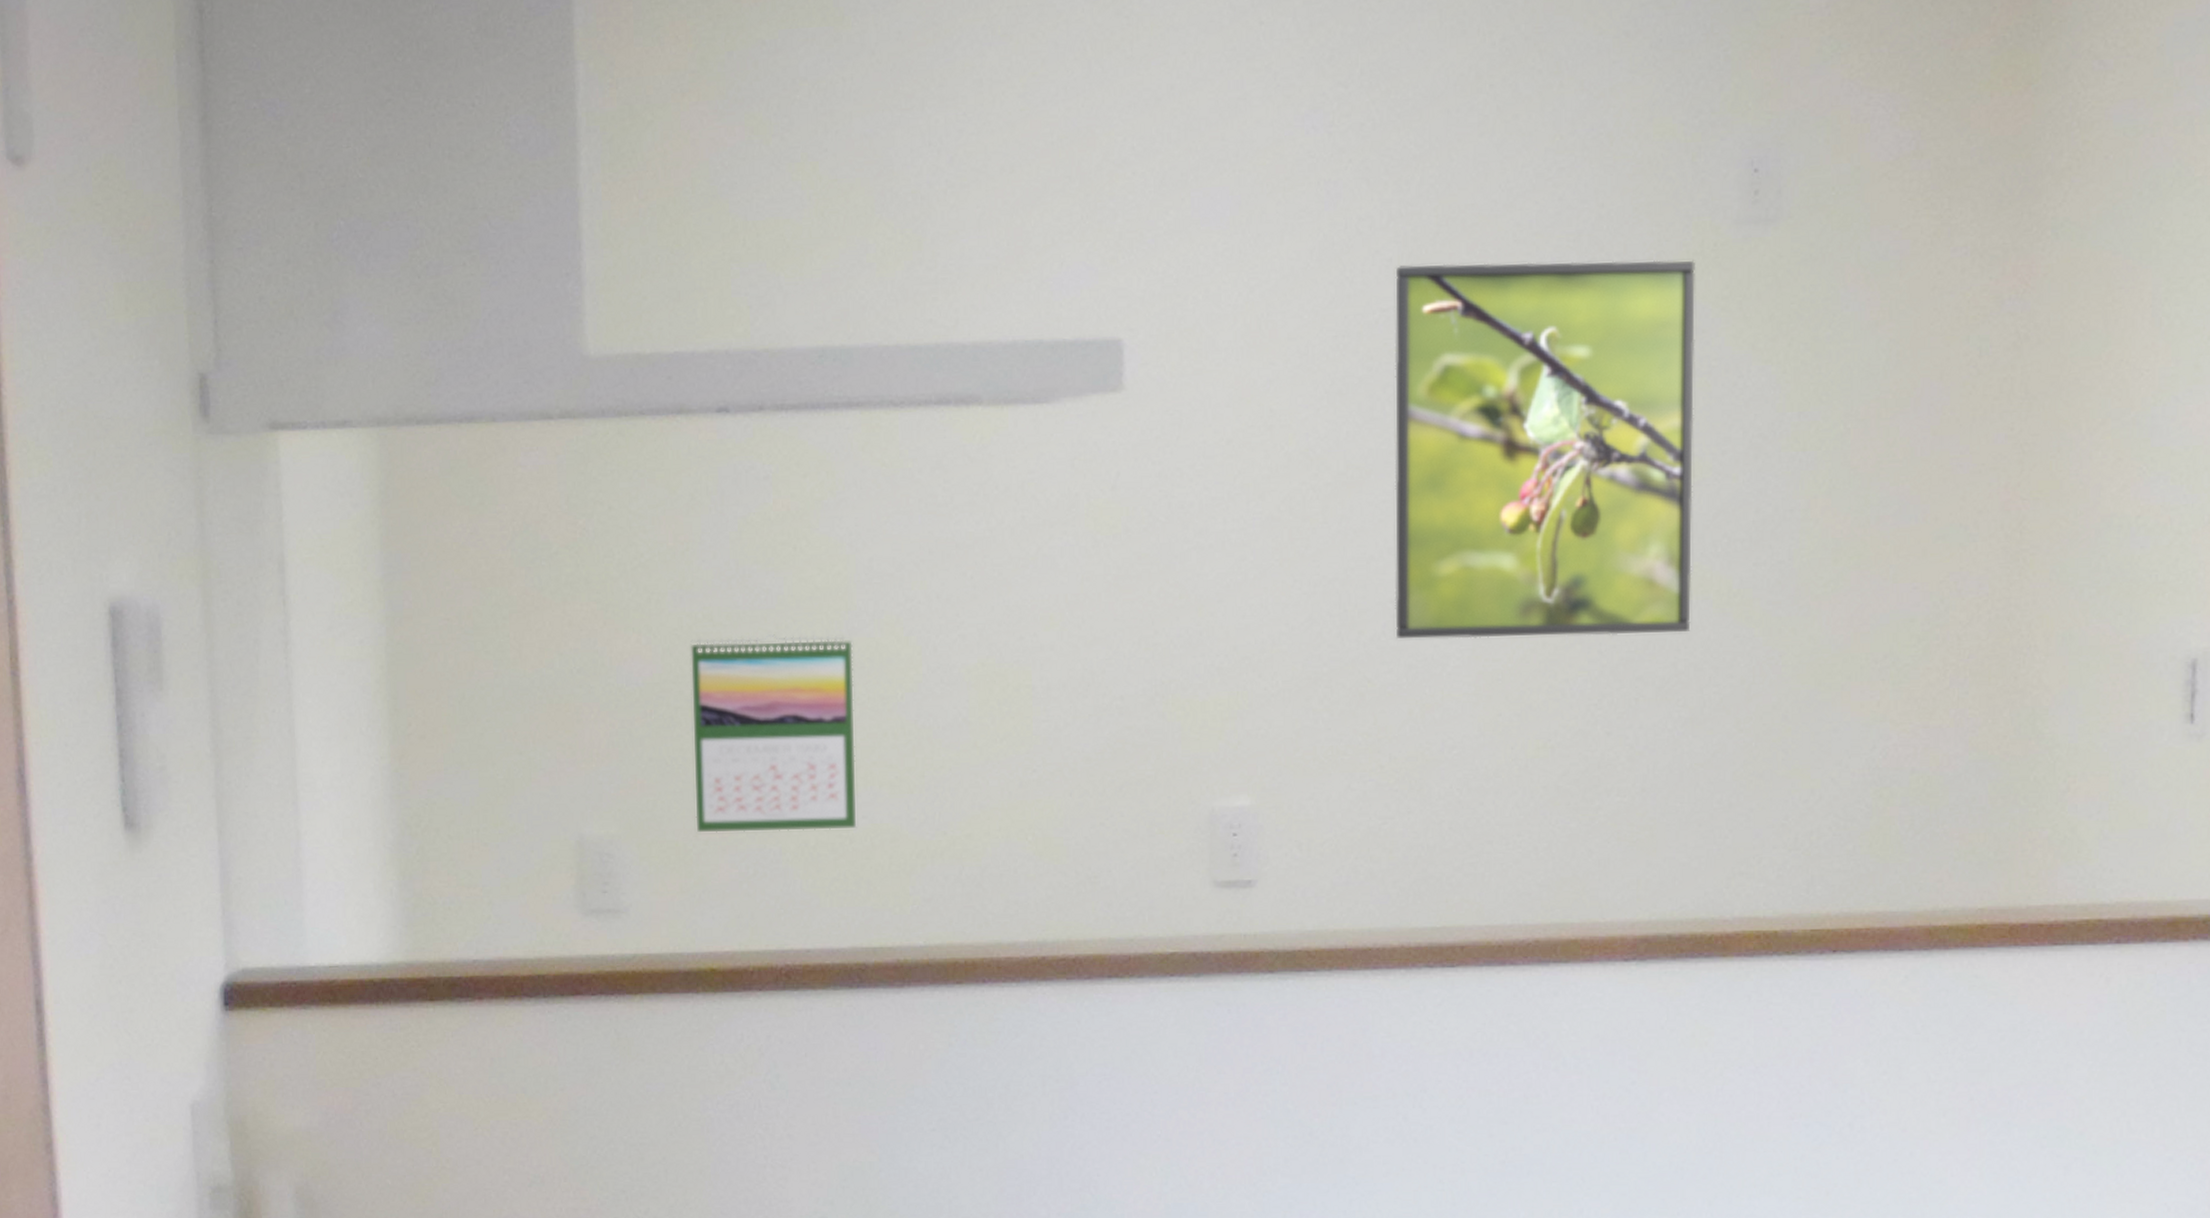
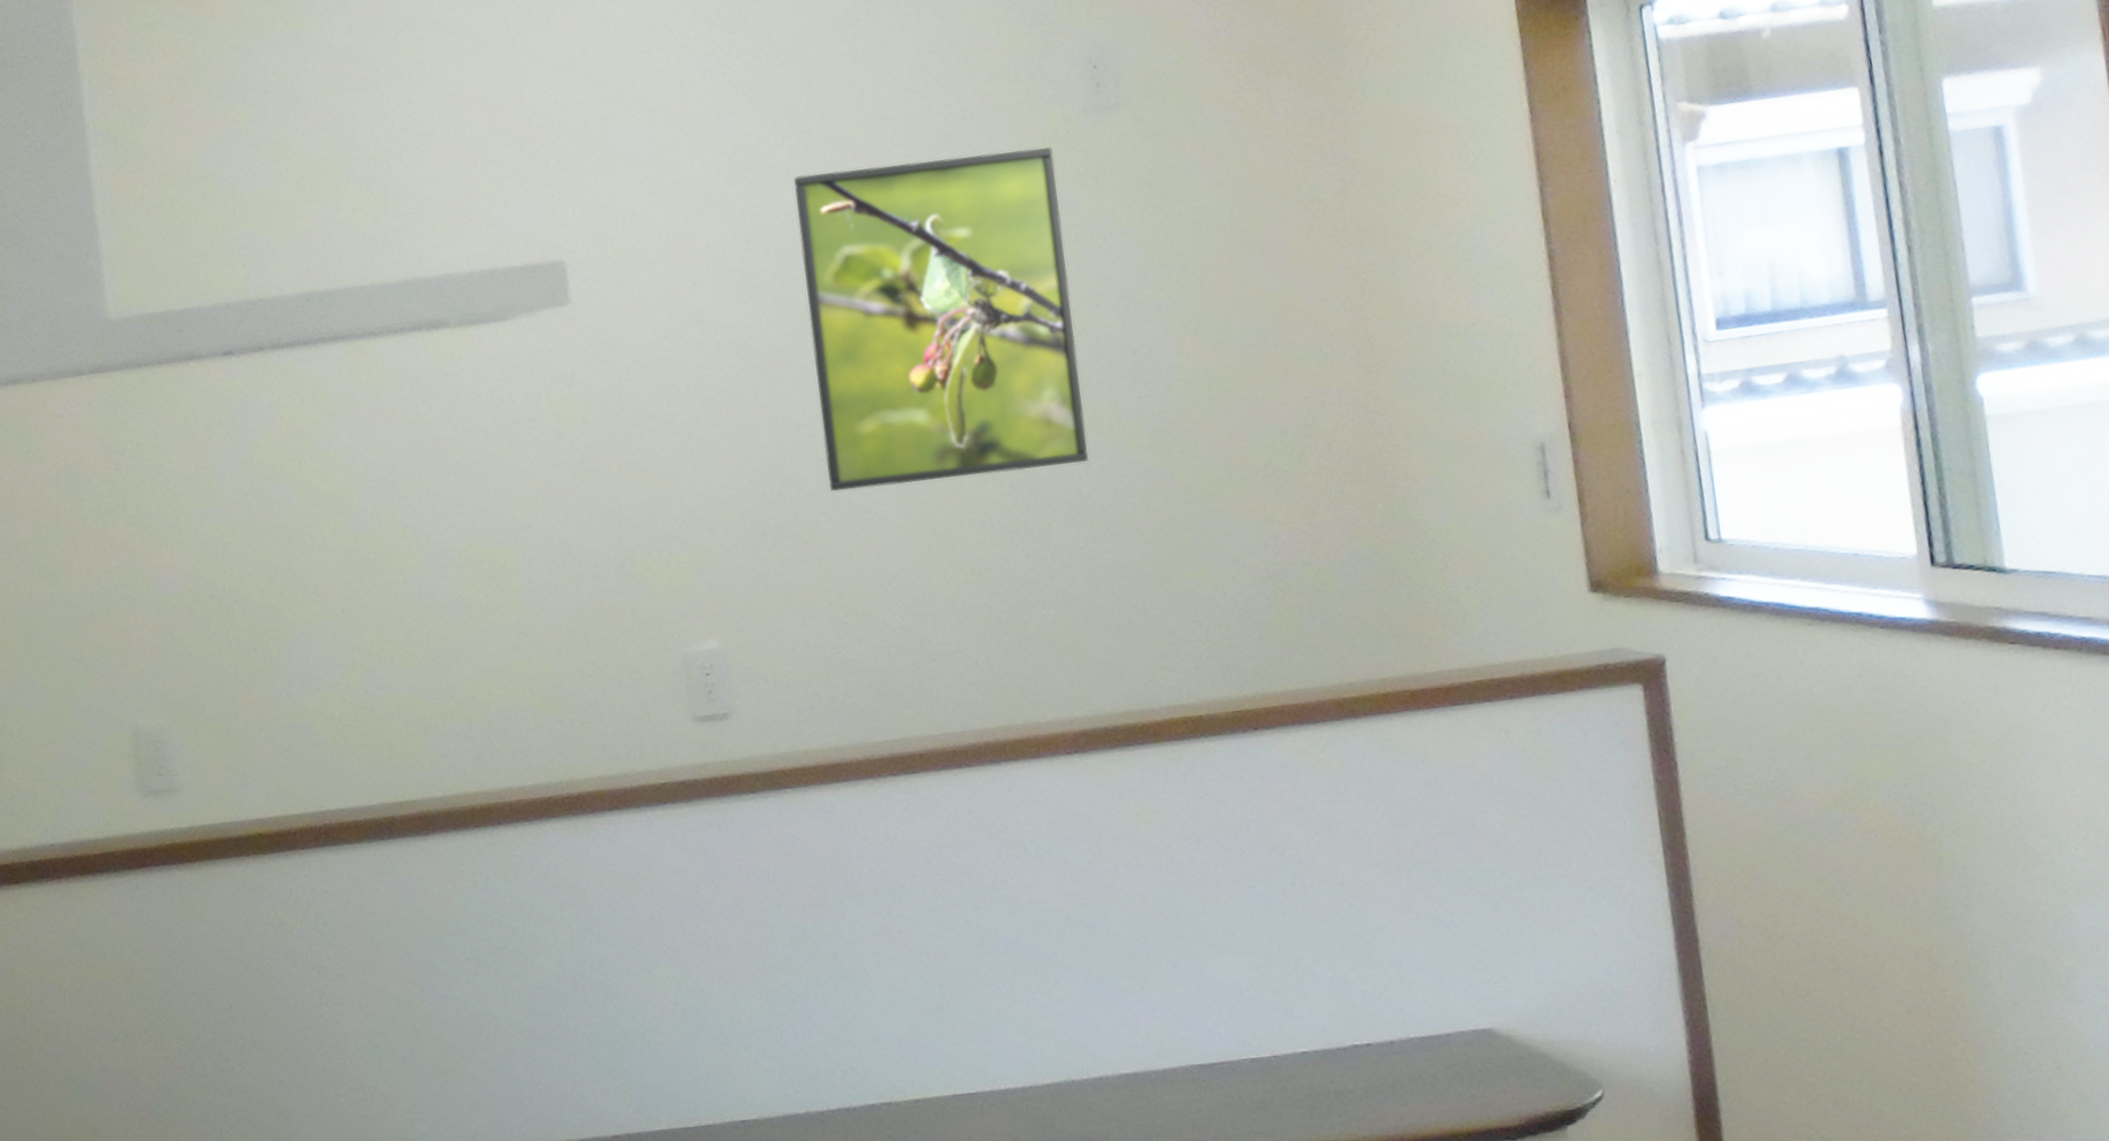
calendar: present [690,634,857,833] -> none [217,534,375,715]

